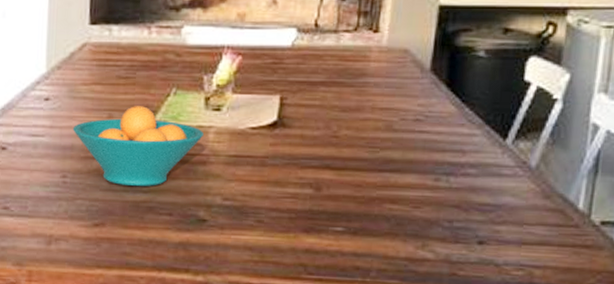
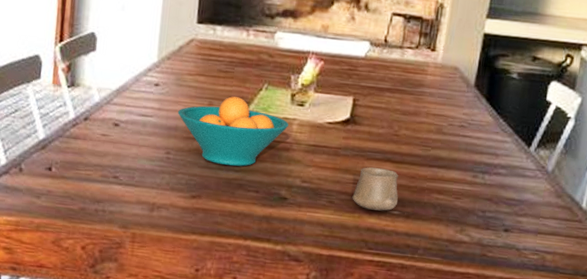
cup: none [285,177,342,228] -> present [352,167,398,211]

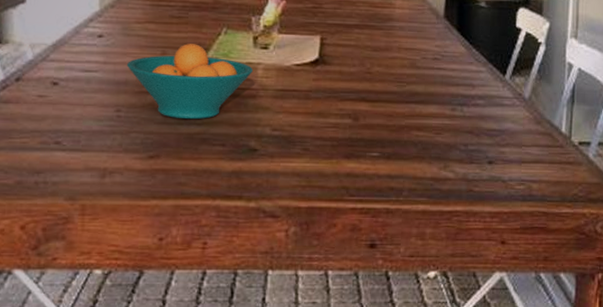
cup: present [352,167,398,211] -> none [328,109,377,154]

